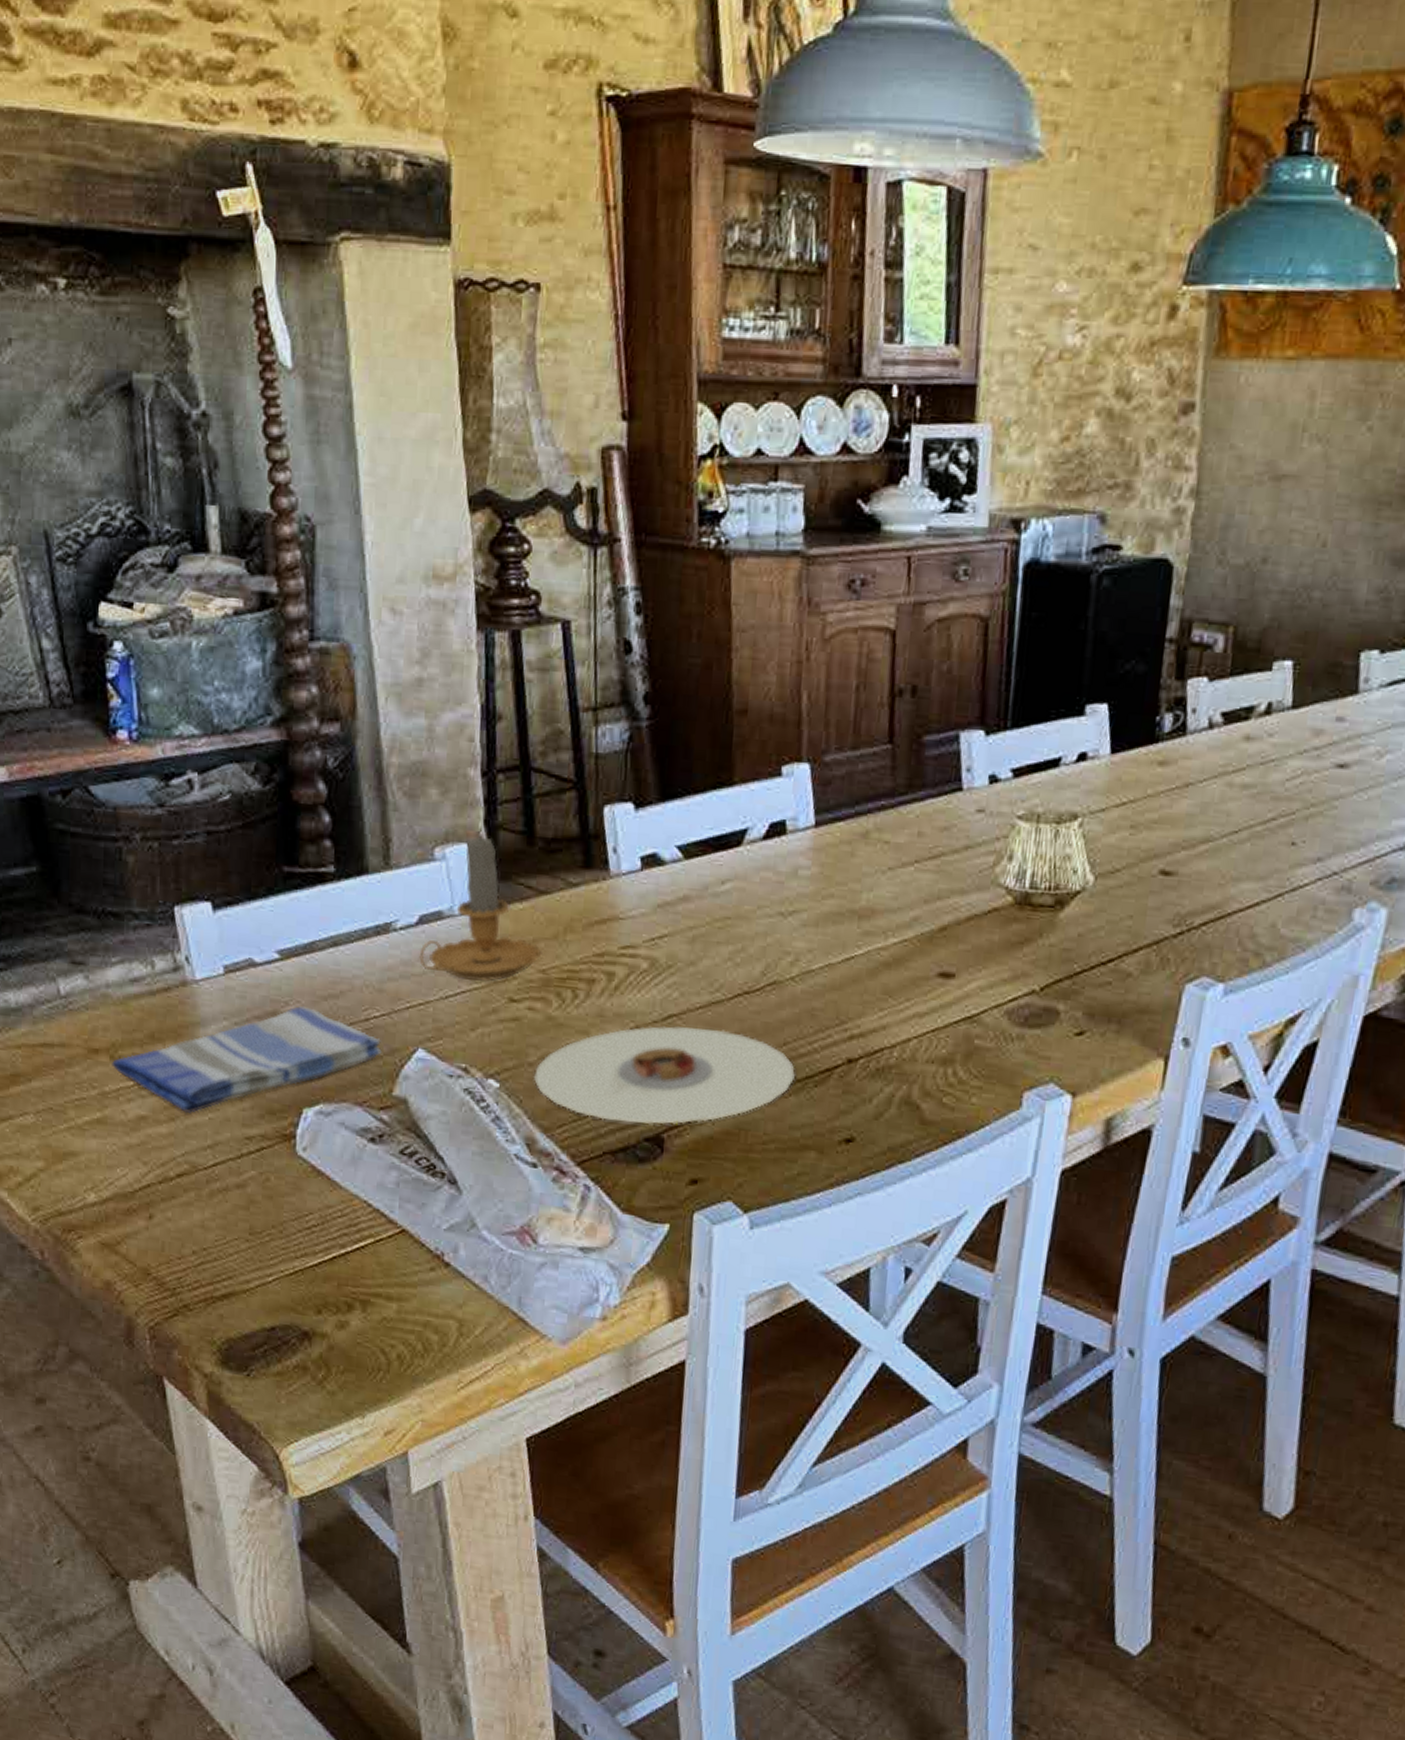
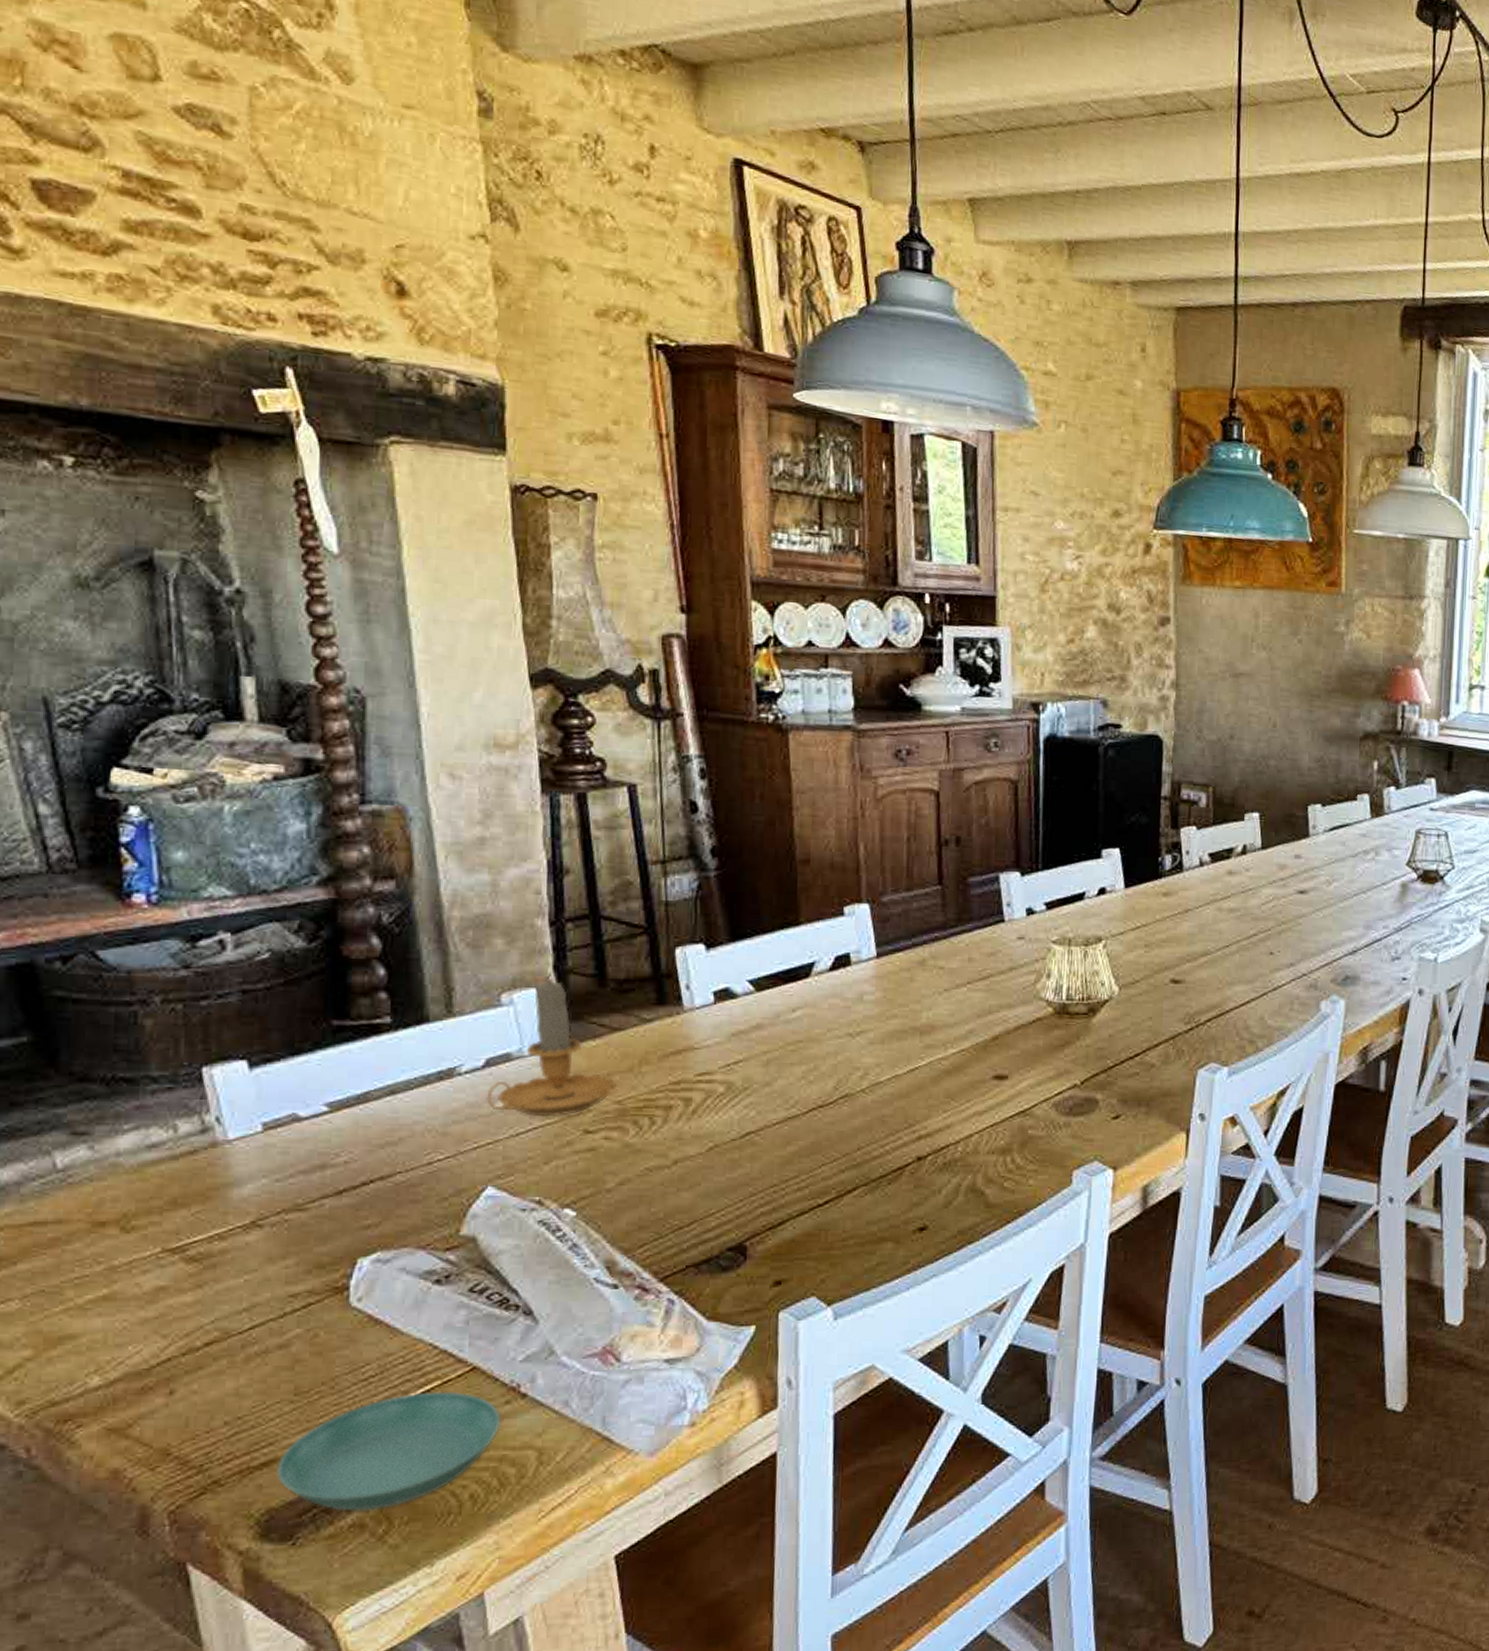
dish towel: present [112,1005,382,1114] -> none [123,1155,447,1279]
saucer: none [235,1247,426,1355] -> present [277,1391,501,1512]
plate: present [534,1026,796,1125] -> none [612,1141,871,1236]

